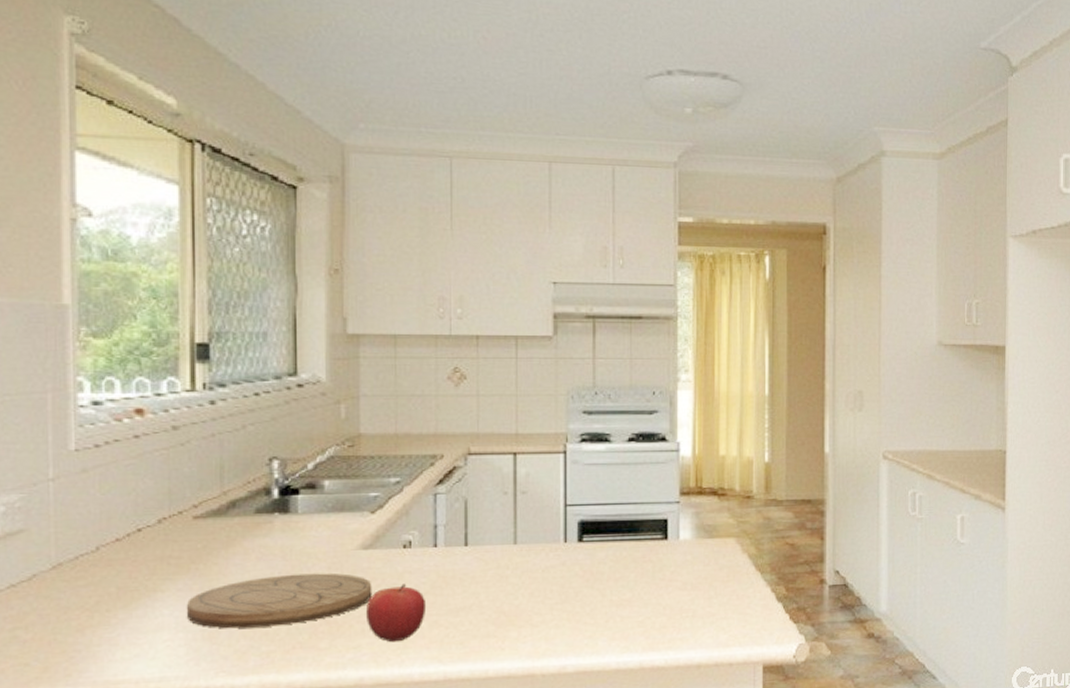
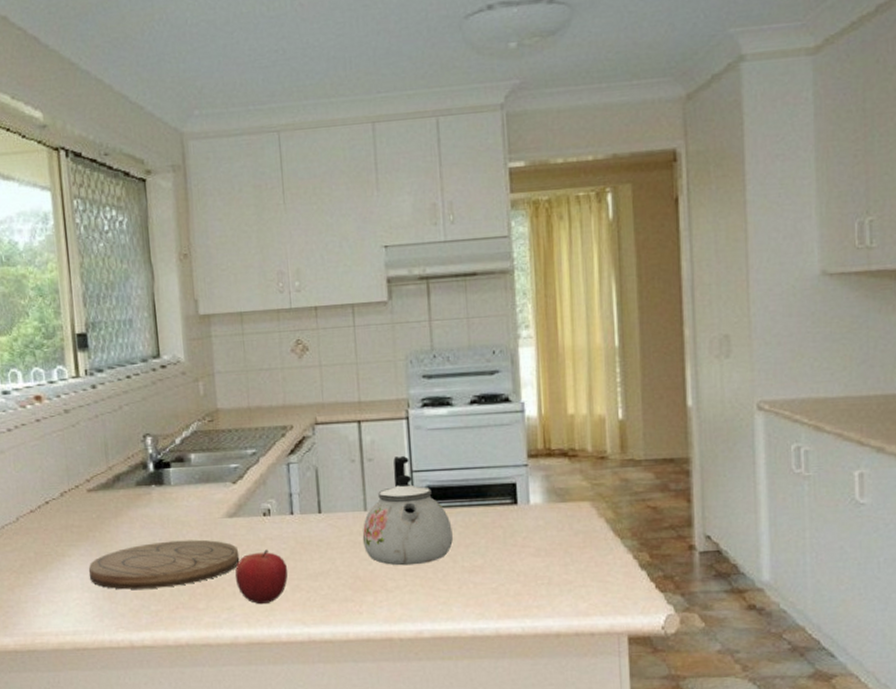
kettle: none [510,490,603,600] -> present [362,456,453,566]

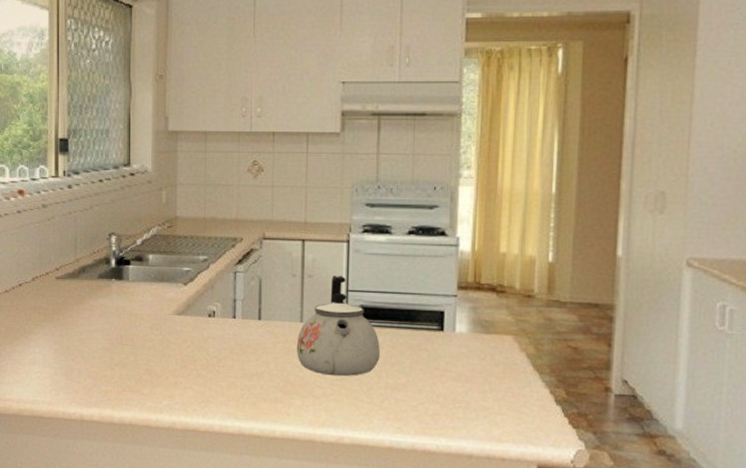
cutting board: present [88,539,240,590] -> none [50,330,184,371]
fruit: present [235,549,288,605] -> none [178,347,226,396]

